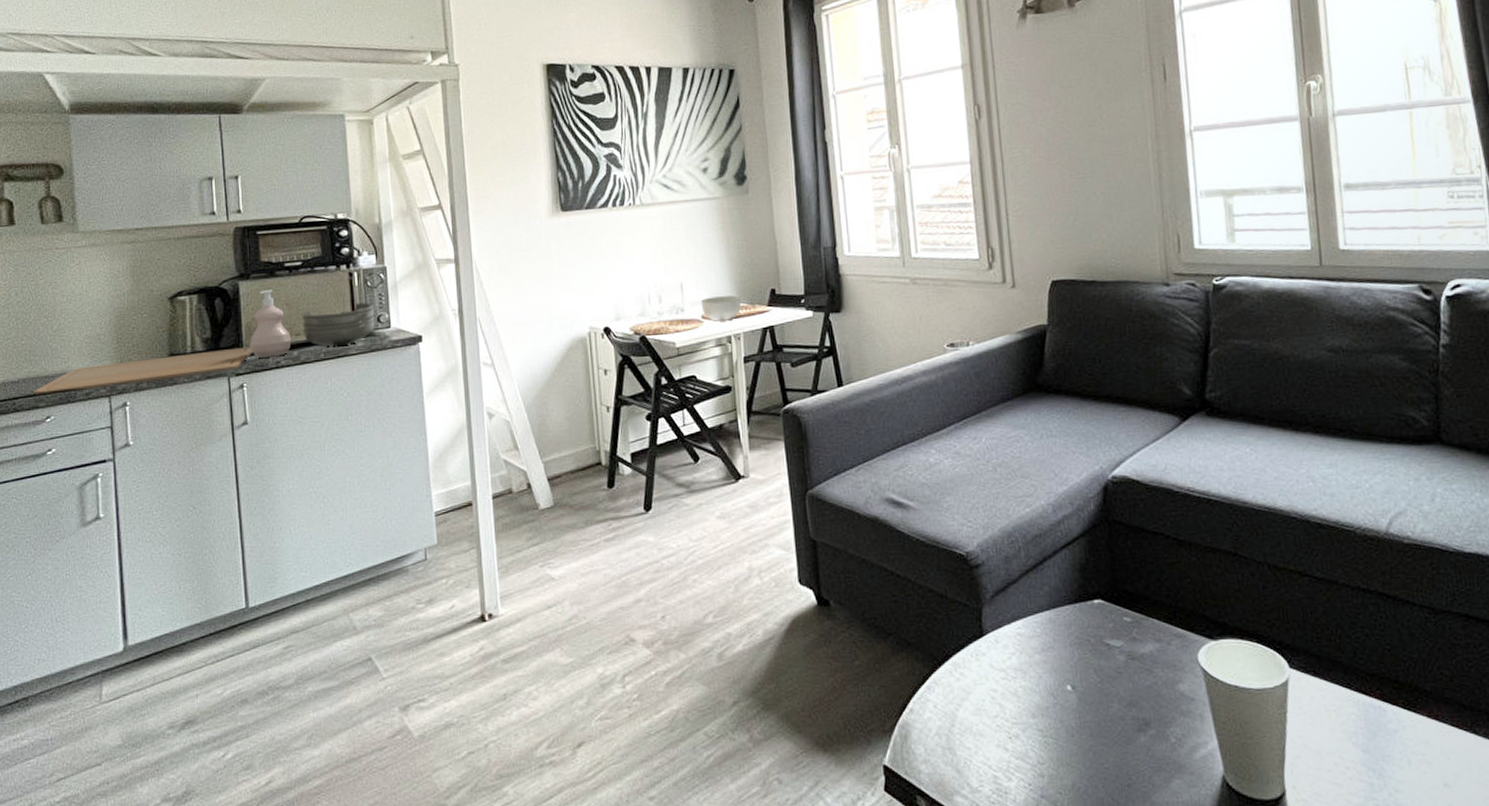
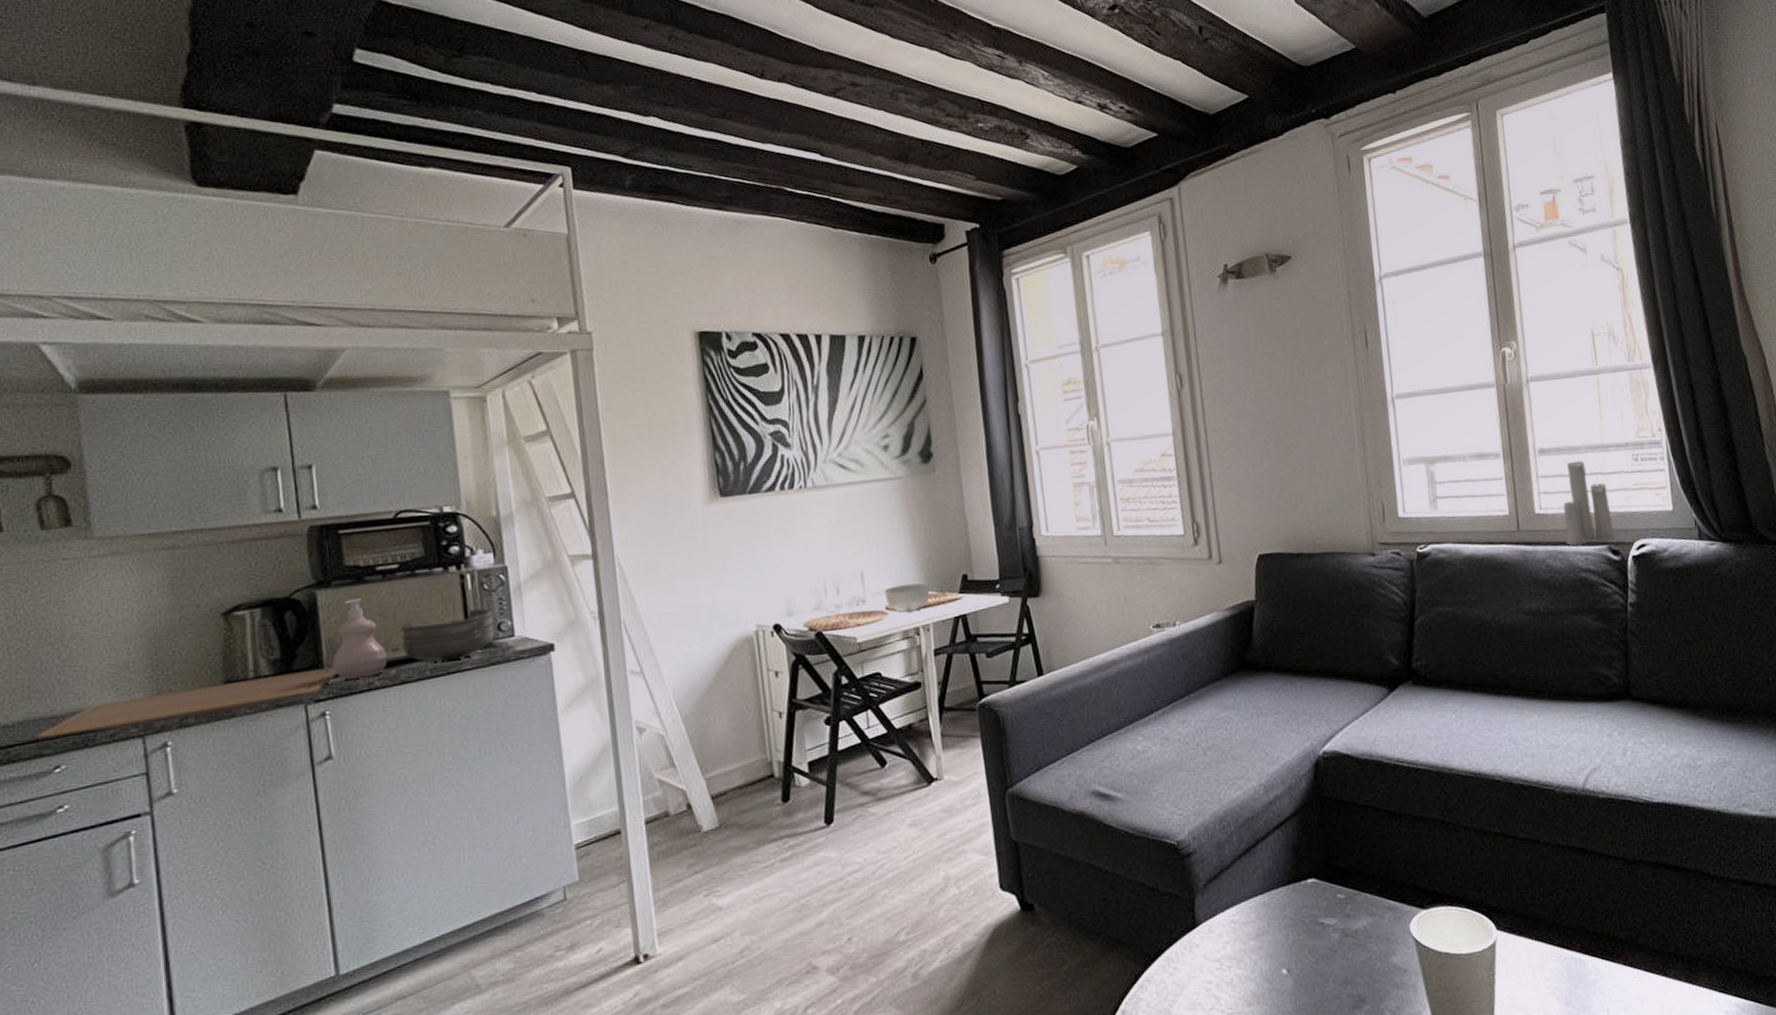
candle: none [1370,187,1427,283] -> present [1563,451,1615,546]

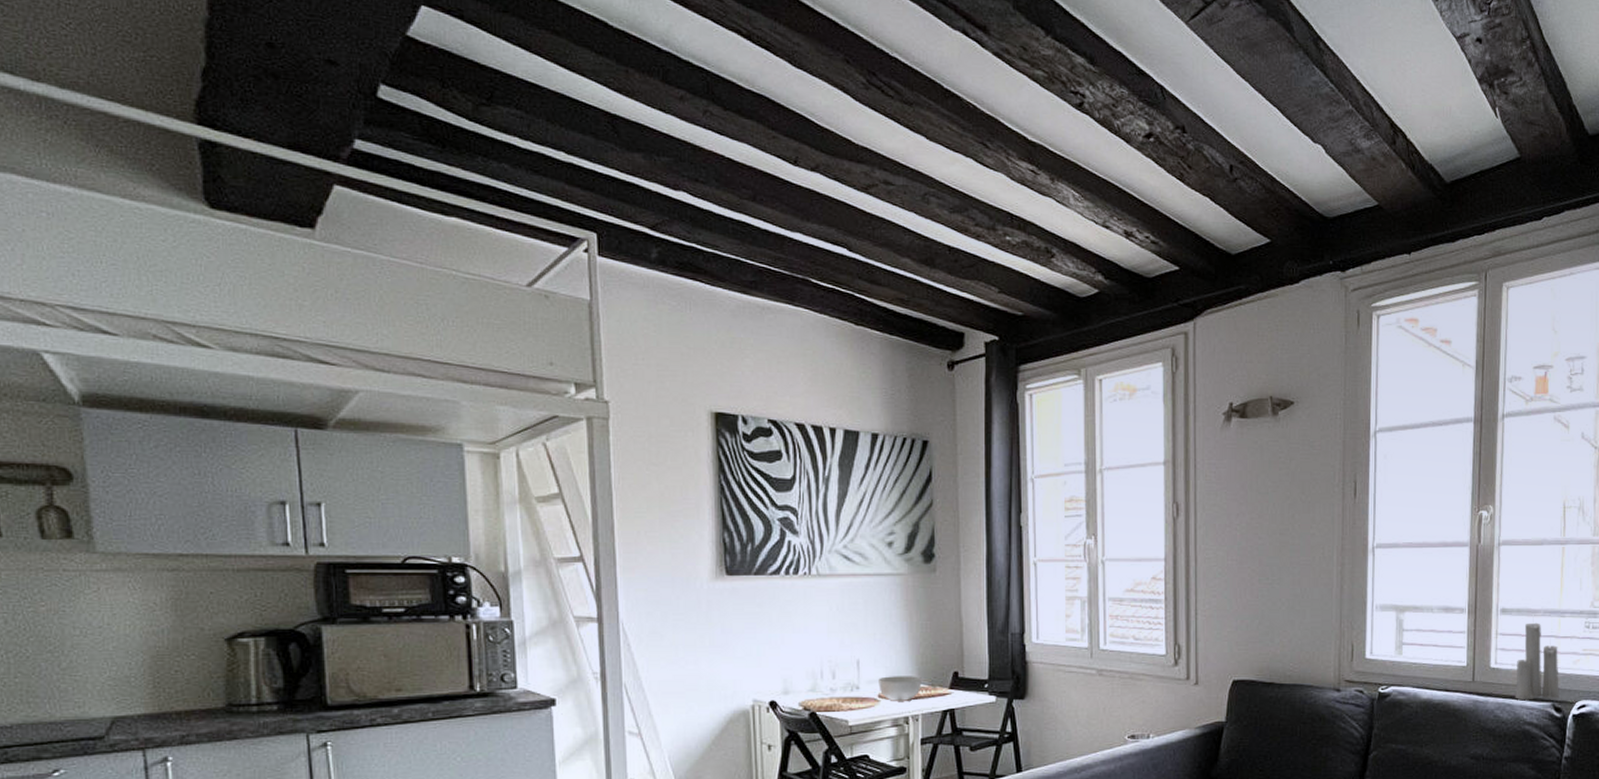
chopping board: present [37,667,336,742] -> none [35,700,339,745]
soap bottle: present [332,598,388,681] -> none [335,638,391,715]
bowl: present [399,608,495,663] -> none [403,659,498,706]

